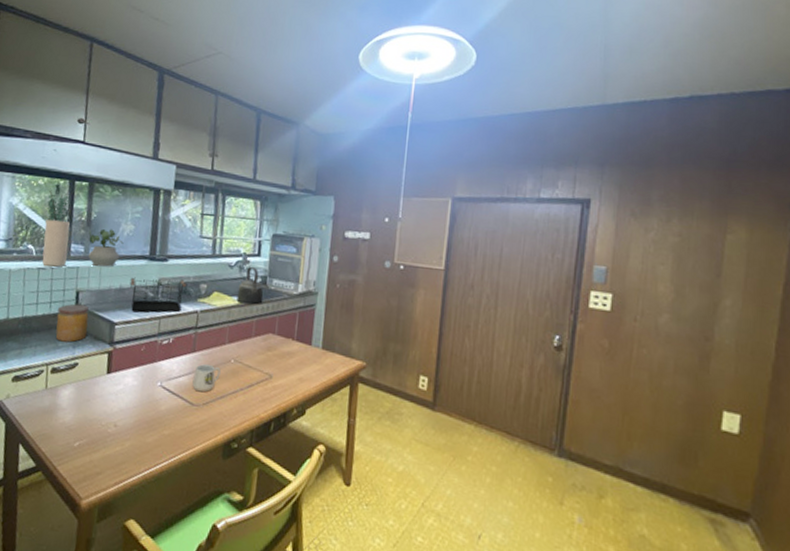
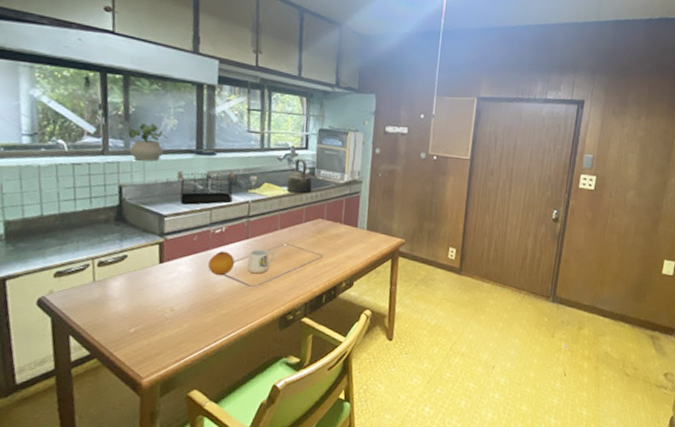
vase: present [42,190,70,267] -> none [75,82,106,162]
jar: present [55,303,89,343] -> none [98,198,135,236]
fruit: none [153,364,181,391] -> present [208,251,235,275]

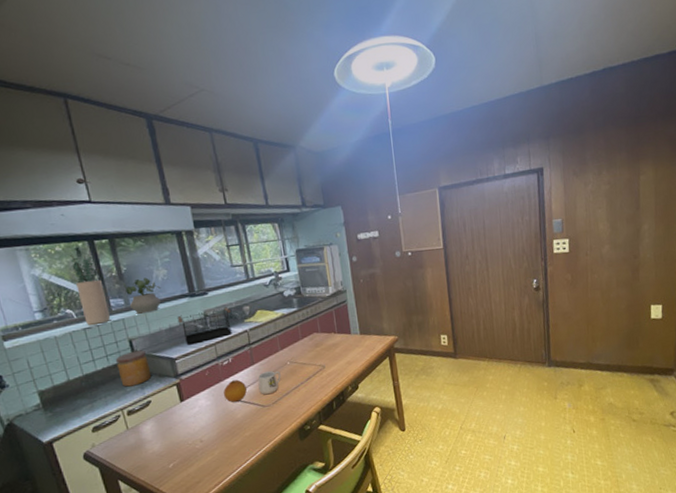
vase: none [75,82,106,162] -> present [70,250,111,325]
jar: none [98,198,135,236] -> present [115,350,152,387]
kettle: present [287,158,312,194] -> none [277,281,302,315]

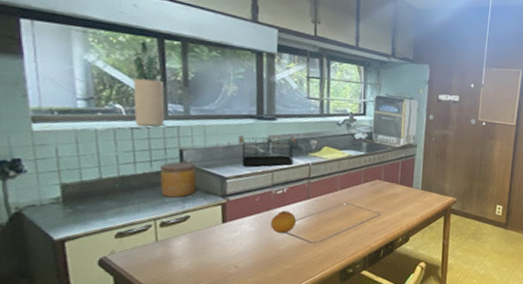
potted plant: present [123,277,162,315] -> none [187,89,228,127]
mug: present [258,371,281,395] -> none [308,208,335,232]

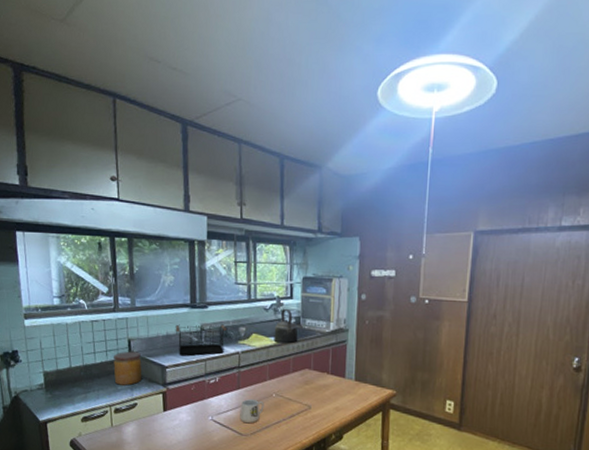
vase: present [133,48,165,127] -> none [92,246,117,319]
fruit: present [271,210,297,233] -> none [205,400,229,424]
mug: none [308,208,335,232] -> present [240,399,264,424]
kettle: none [346,124,370,157] -> present [274,308,298,344]

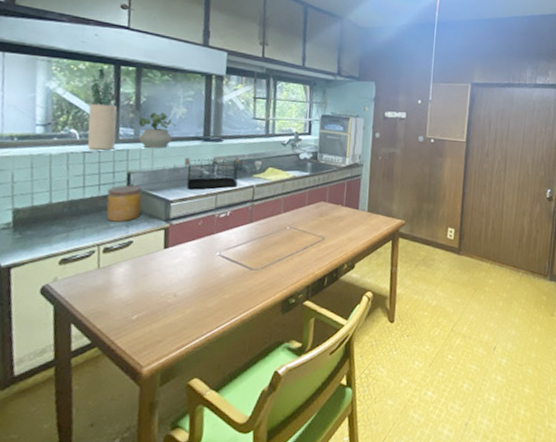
vase: none [92,246,117,319] -> present [87,74,117,150]
potted plant: none [133,281,166,317] -> present [138,112,176,149]
mug: present [240,399,264,424] -> none [250,233,278,258]
kettle: present [274,308,298,344] -> none [290,143,315,178]

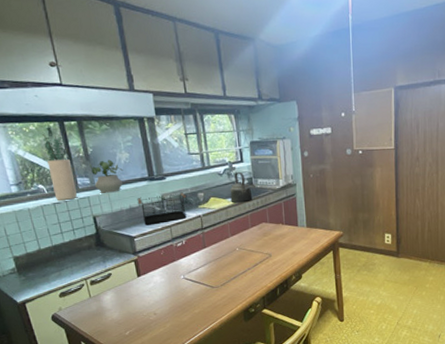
jar: present [106,185,142,222] -> none [80,227,113,259]
kettle: none [290,143,315,178] -> present [230,171,253,203]

